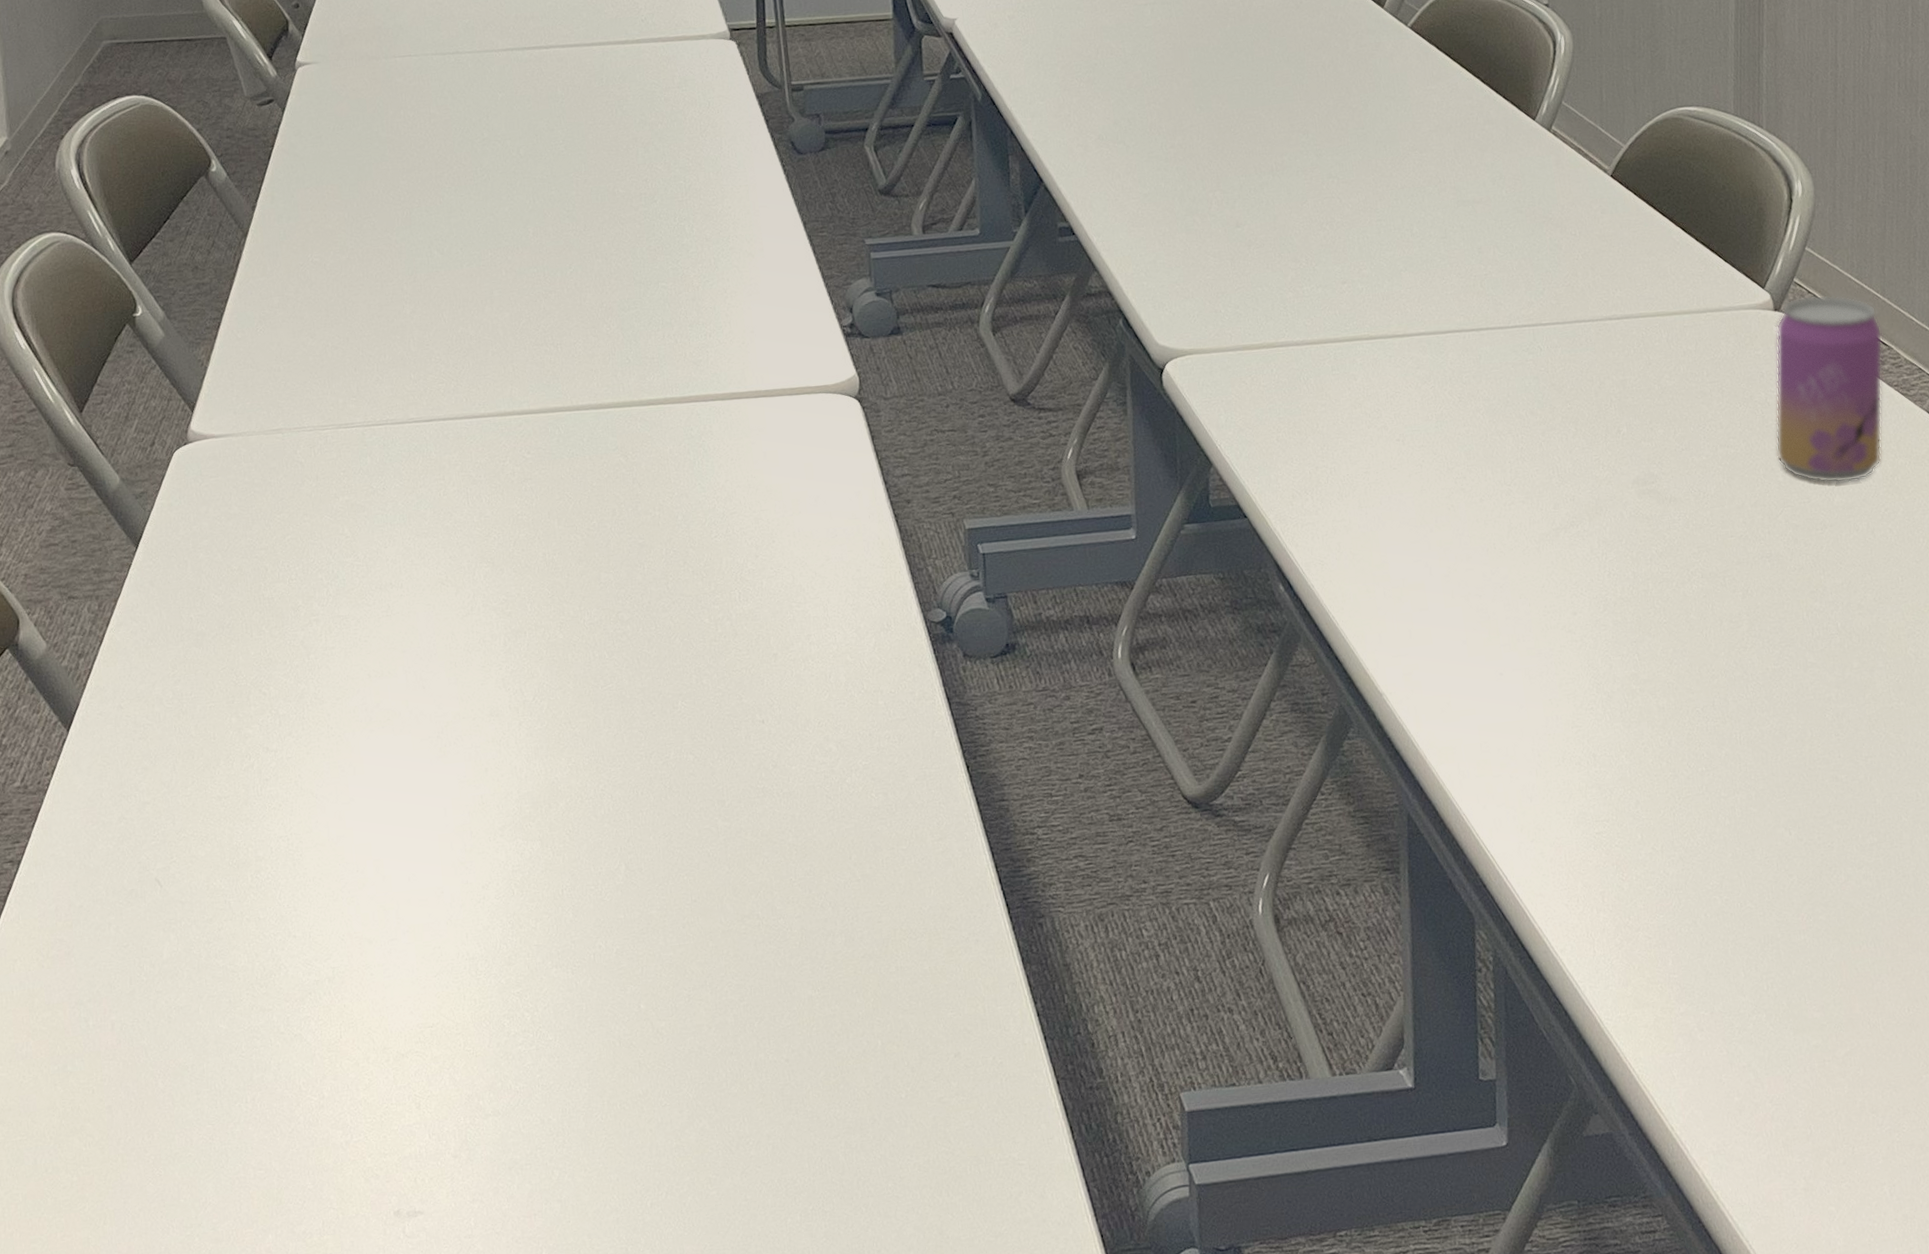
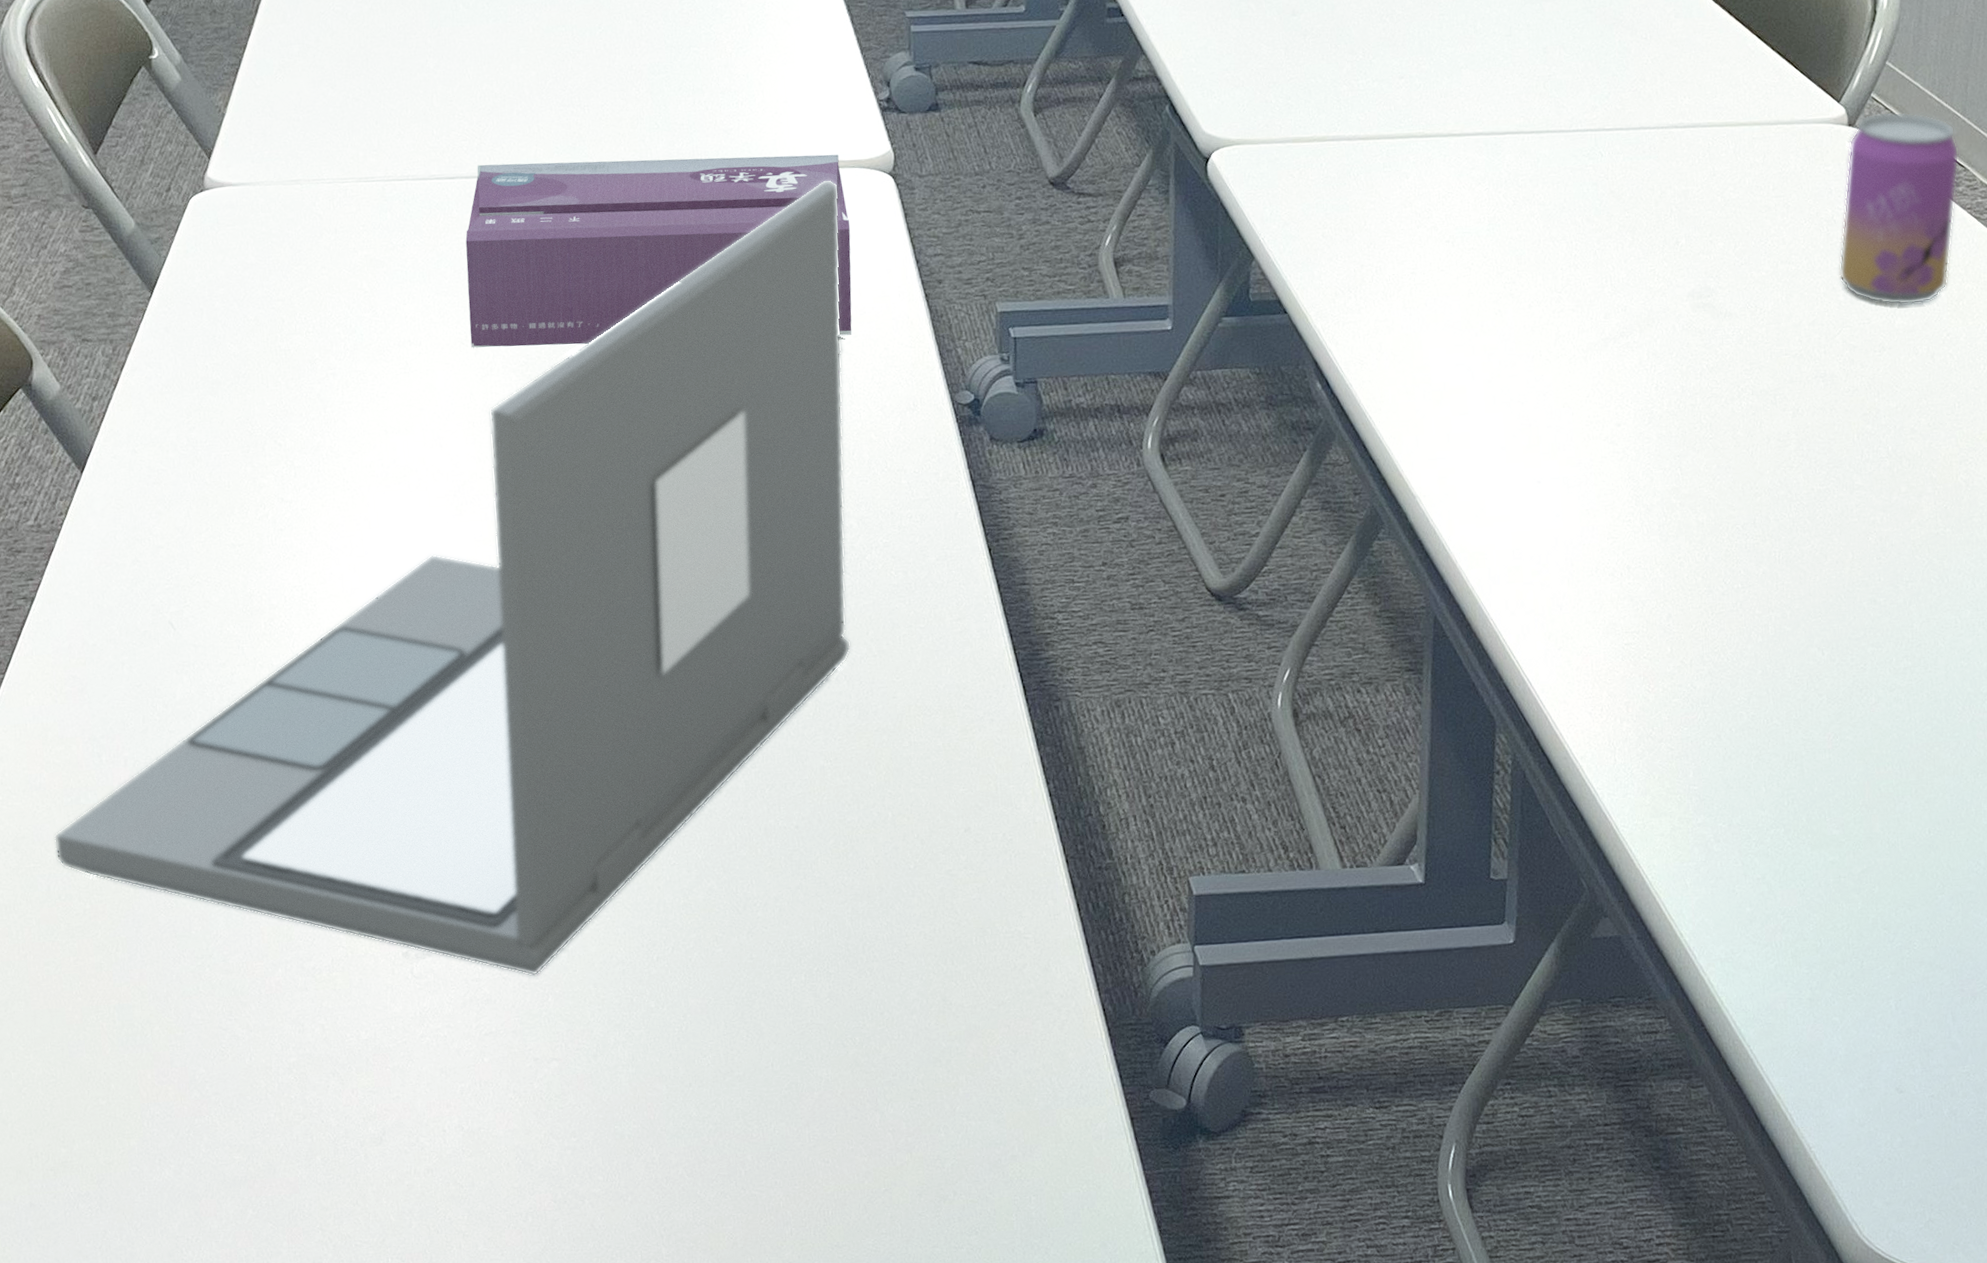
laptop: none [40,406,835,1230] -> present [53,180,851,977]
tissue box: none [444,381,824,588] -> present [465,154,852,348]

